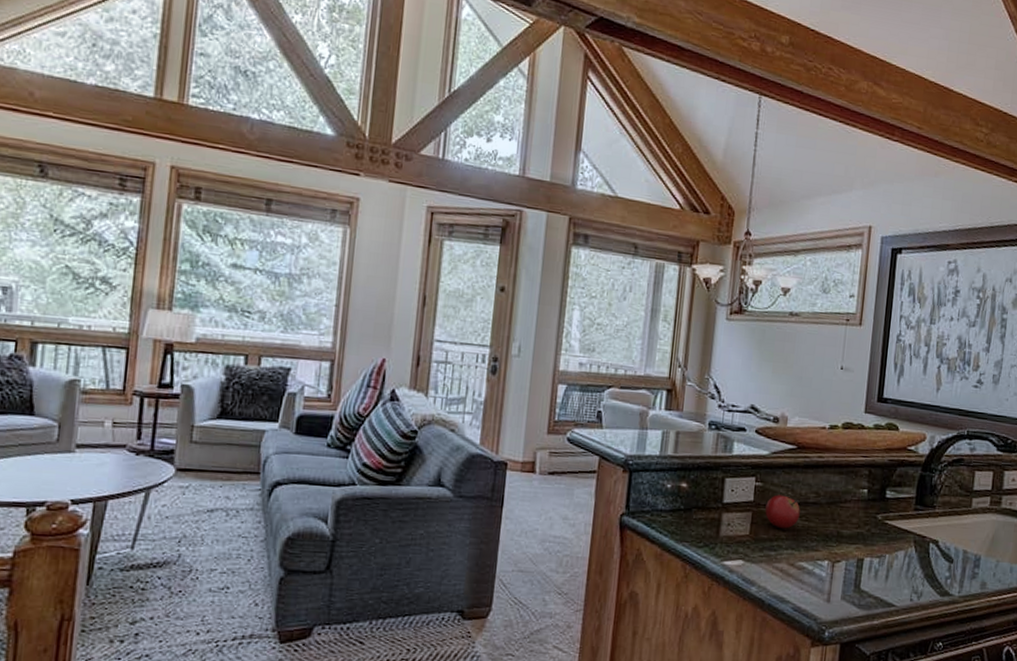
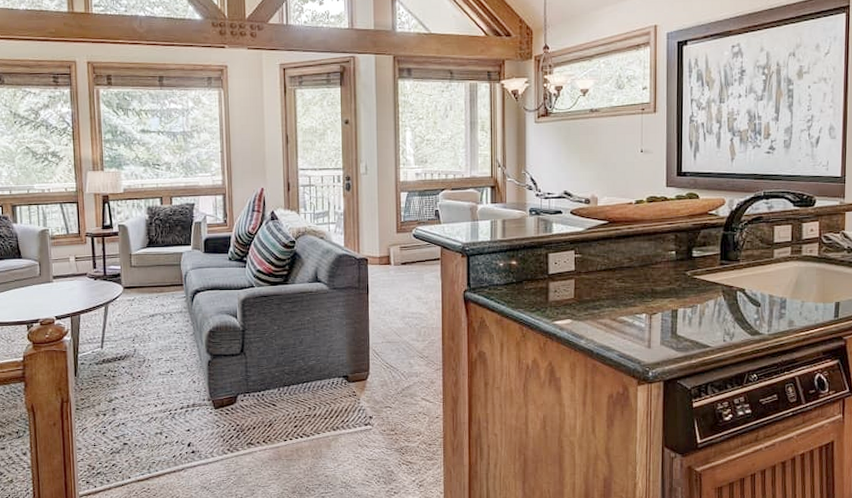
fruit: present [765,495,800,529] -> none [586,263,617,291]

